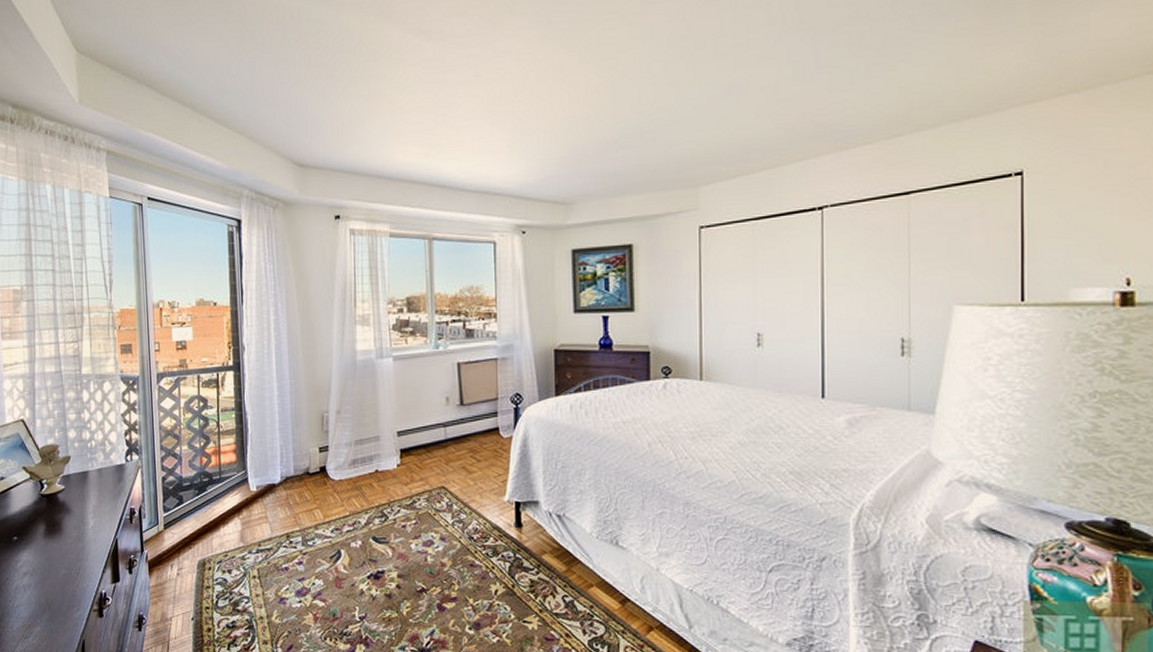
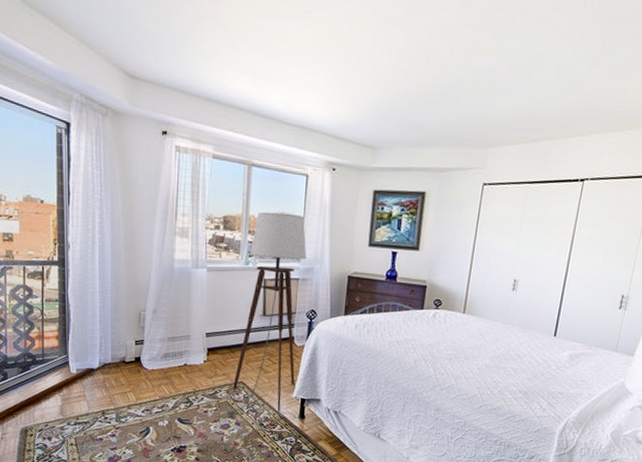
floor lamp: none [427,286,505,531] -> present [225,212,307,417]

